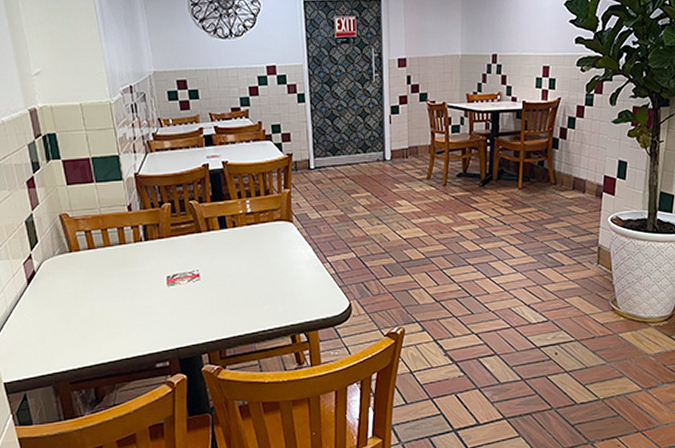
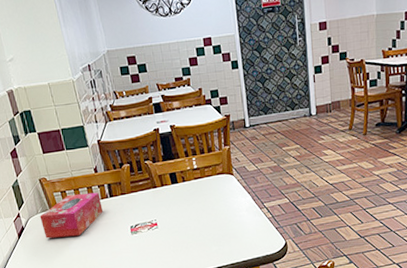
tissue box: none [56,234,135,286] -> present [40,192,103,238]

